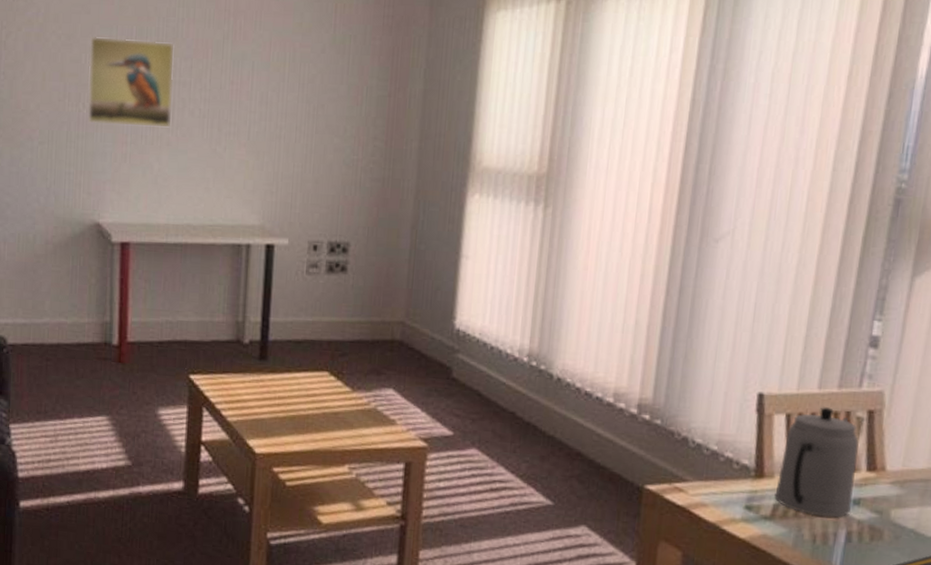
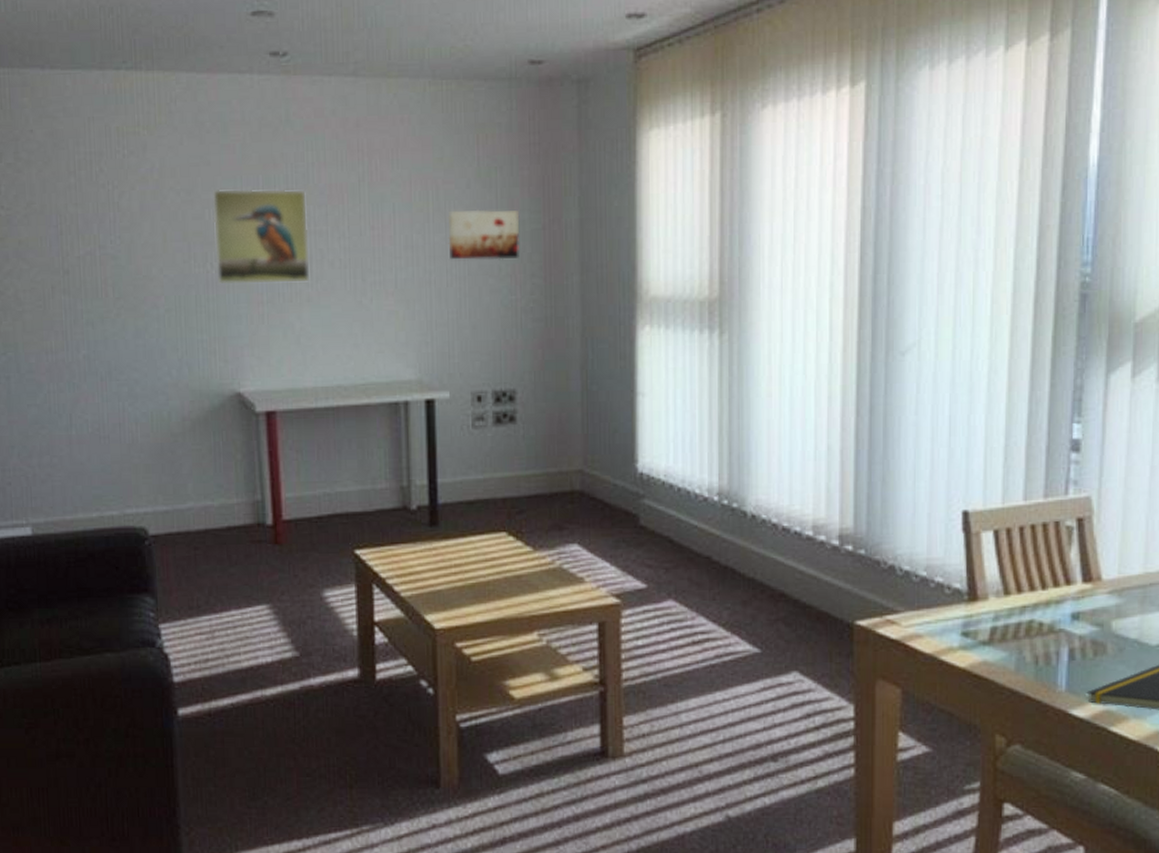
wall art: none [300,72,367,122] -> present [447,209,519,260]
teapot: present [774,407,860,518] -> none [991,519,1072,636]

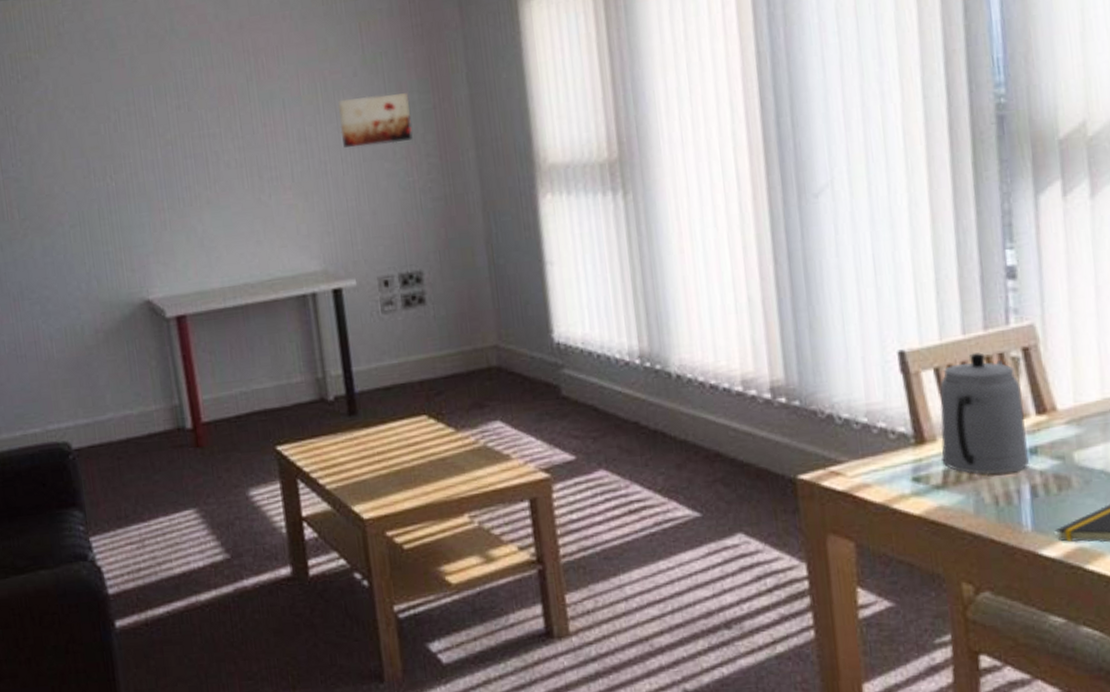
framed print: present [213,188,309,285] -> none [106,94,207,197]
teapot: none [991,519,1072,636] -> present [939,353,1030,475]

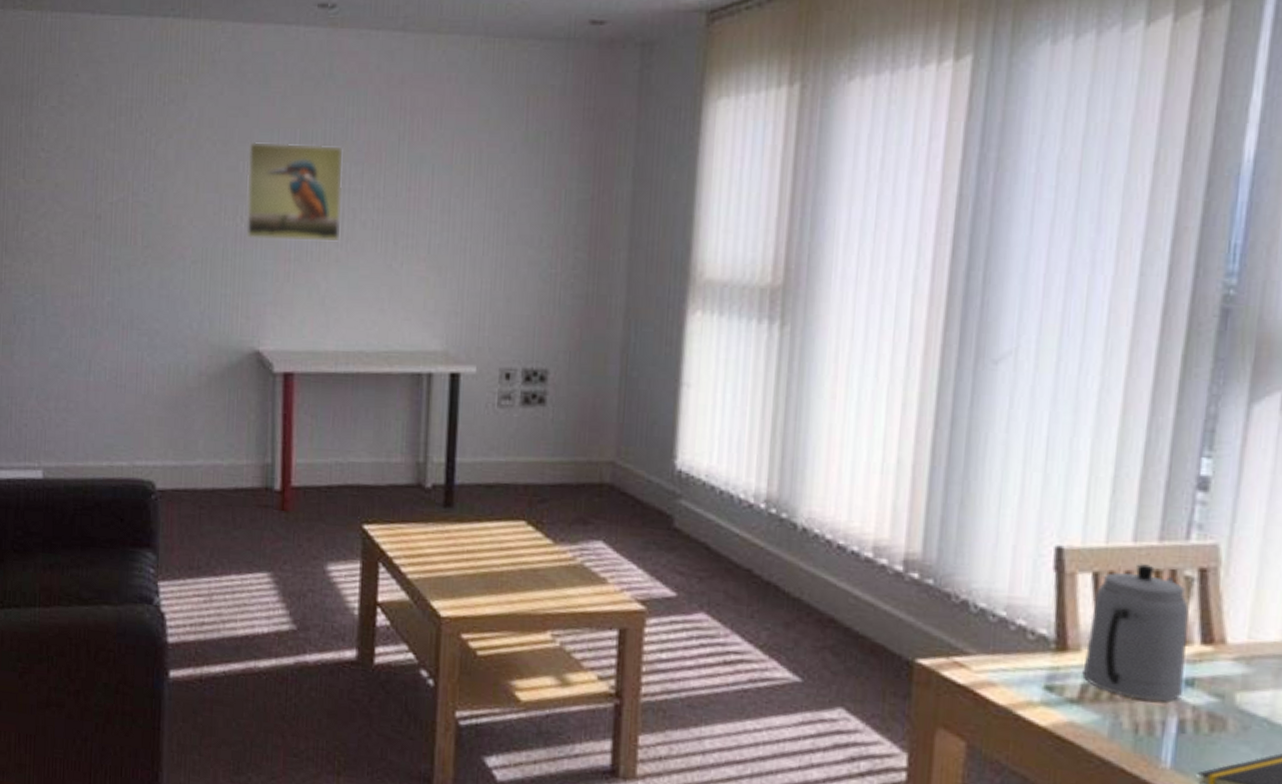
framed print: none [106,94,207,197] -> present [245,141,344,243]
wall art: present [337,93,413,148] -> none [487,175,566,231]

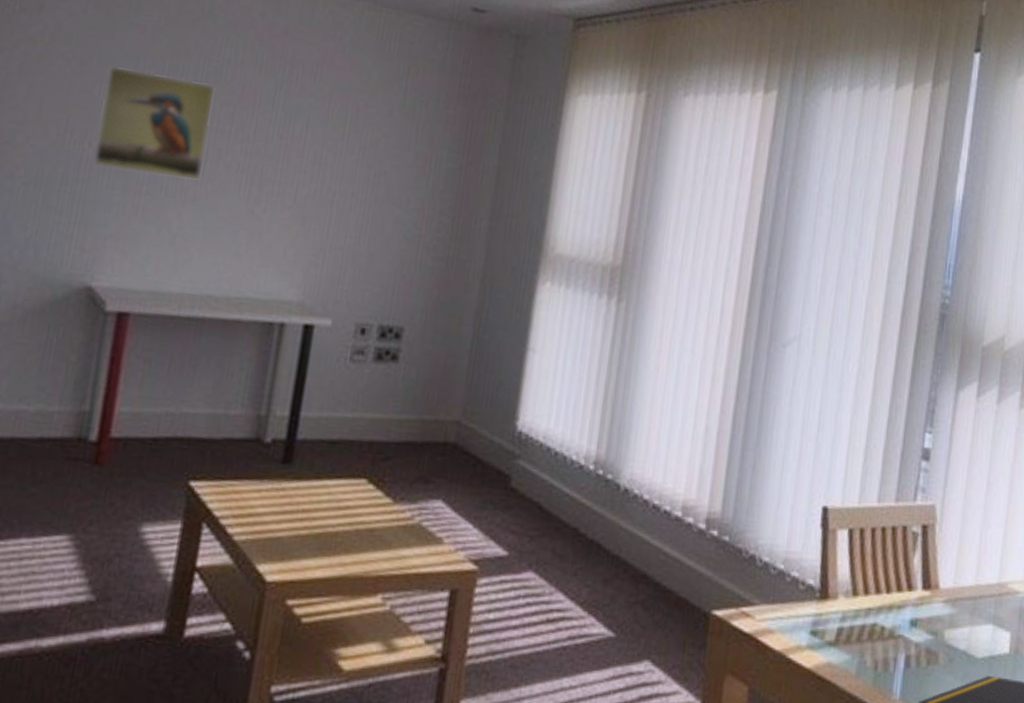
teapot: present [1082,564,1191,702] -> none [838,521,916,641]

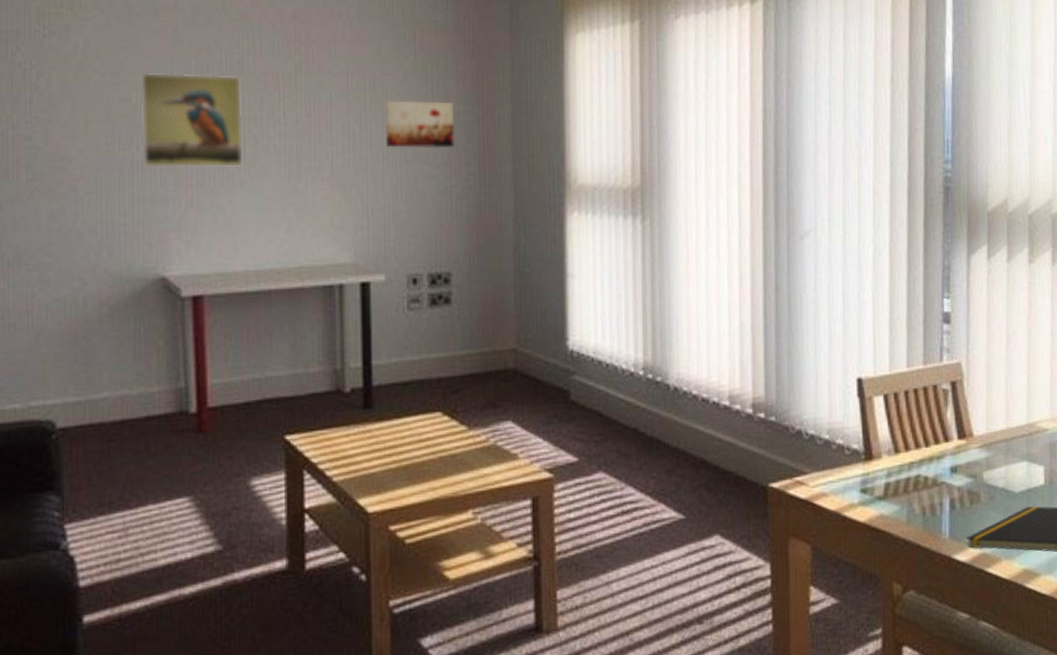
wall art: none [358,134,438,194] -> present [384,100,454,149]

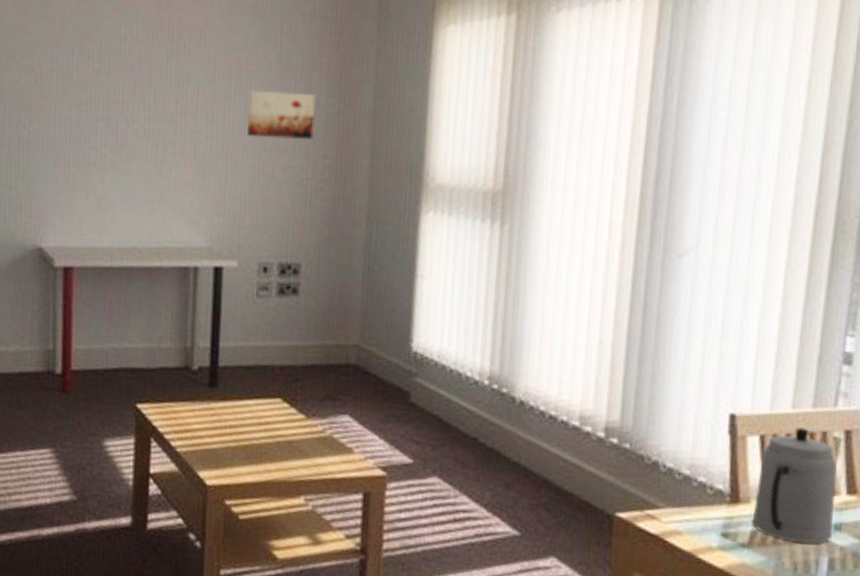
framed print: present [140,72,243,168] -> none [27,56,118,150]
teapot: none [884,384,951,489] -> present [752,427,838,544]

